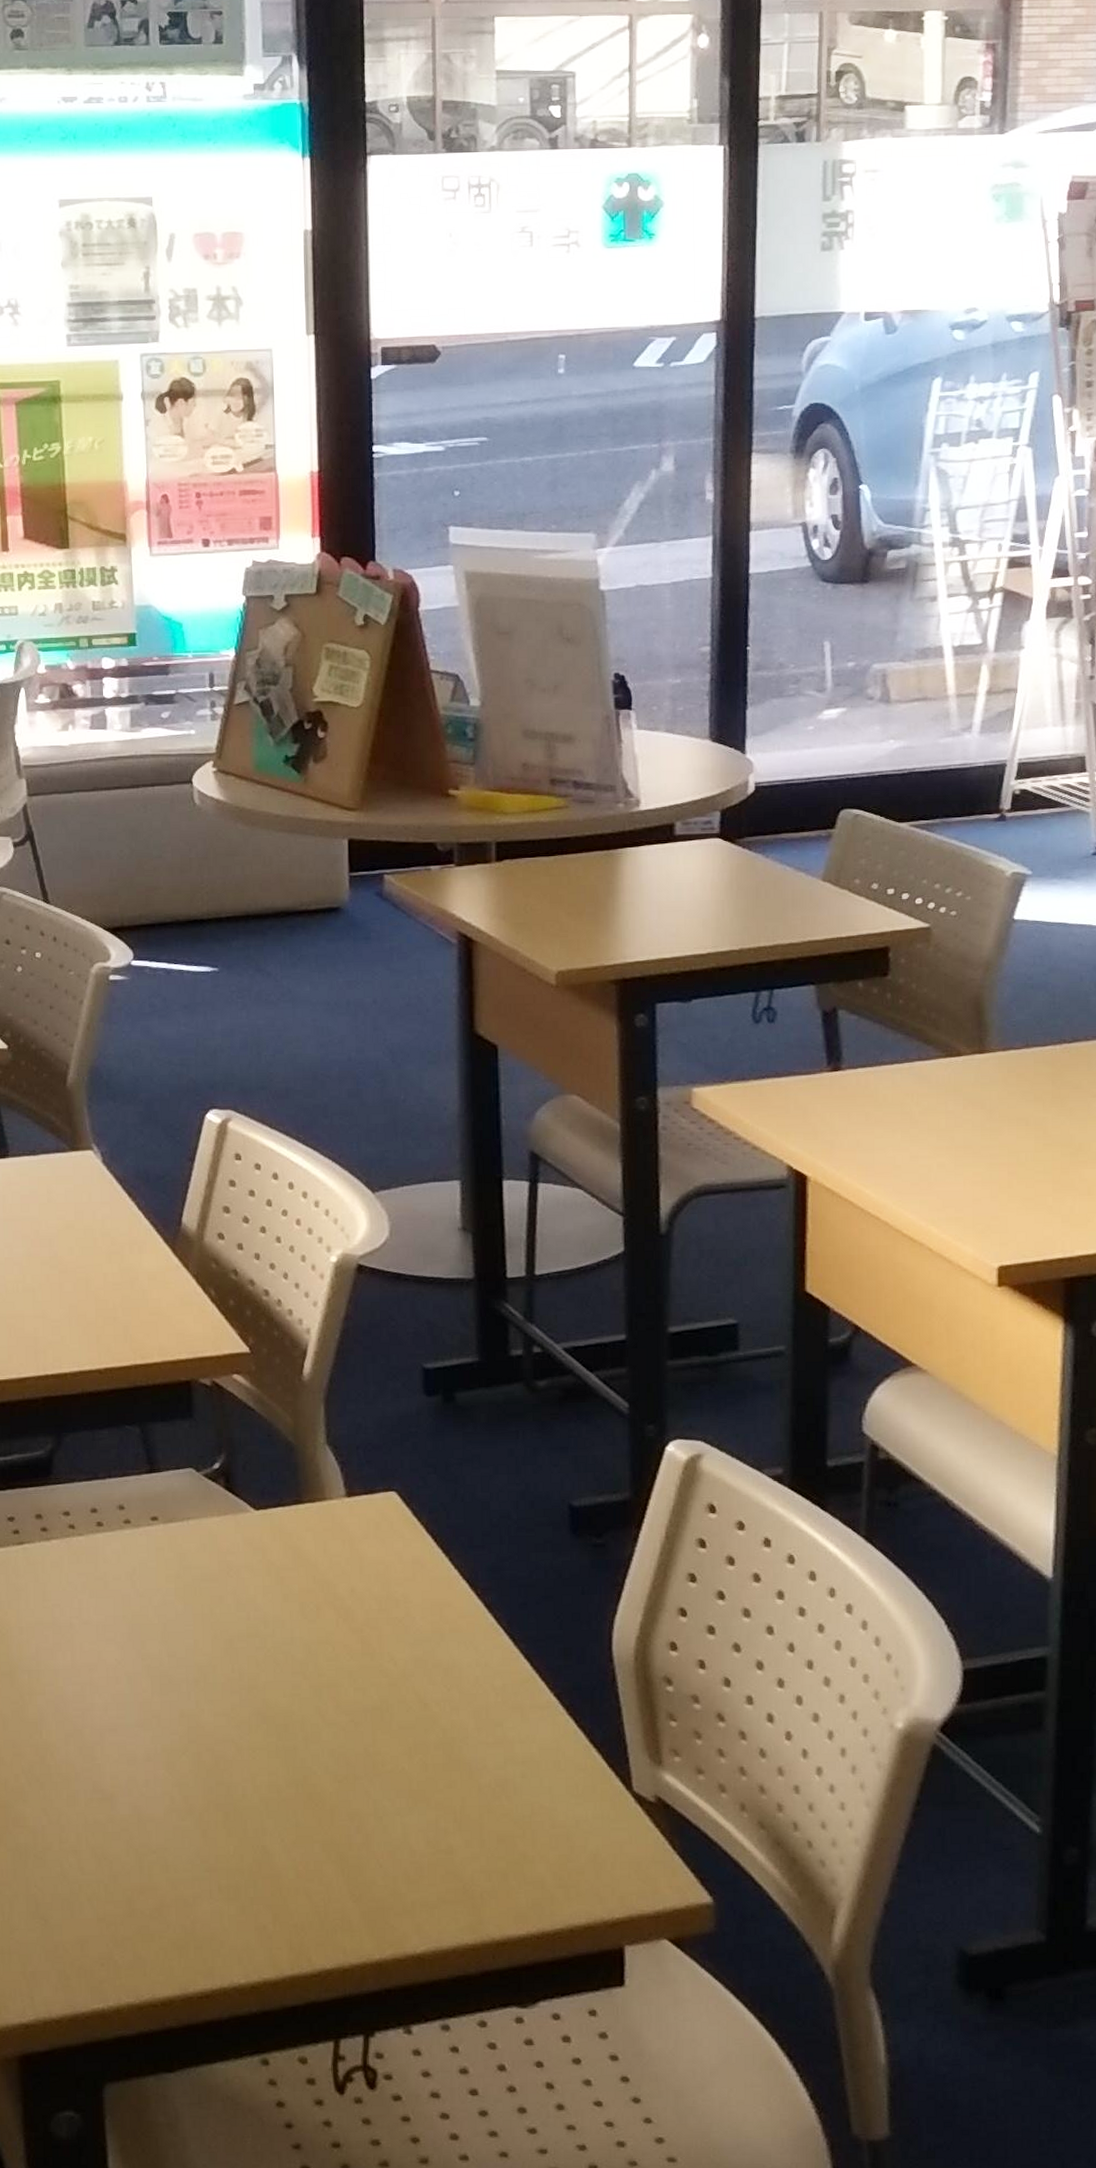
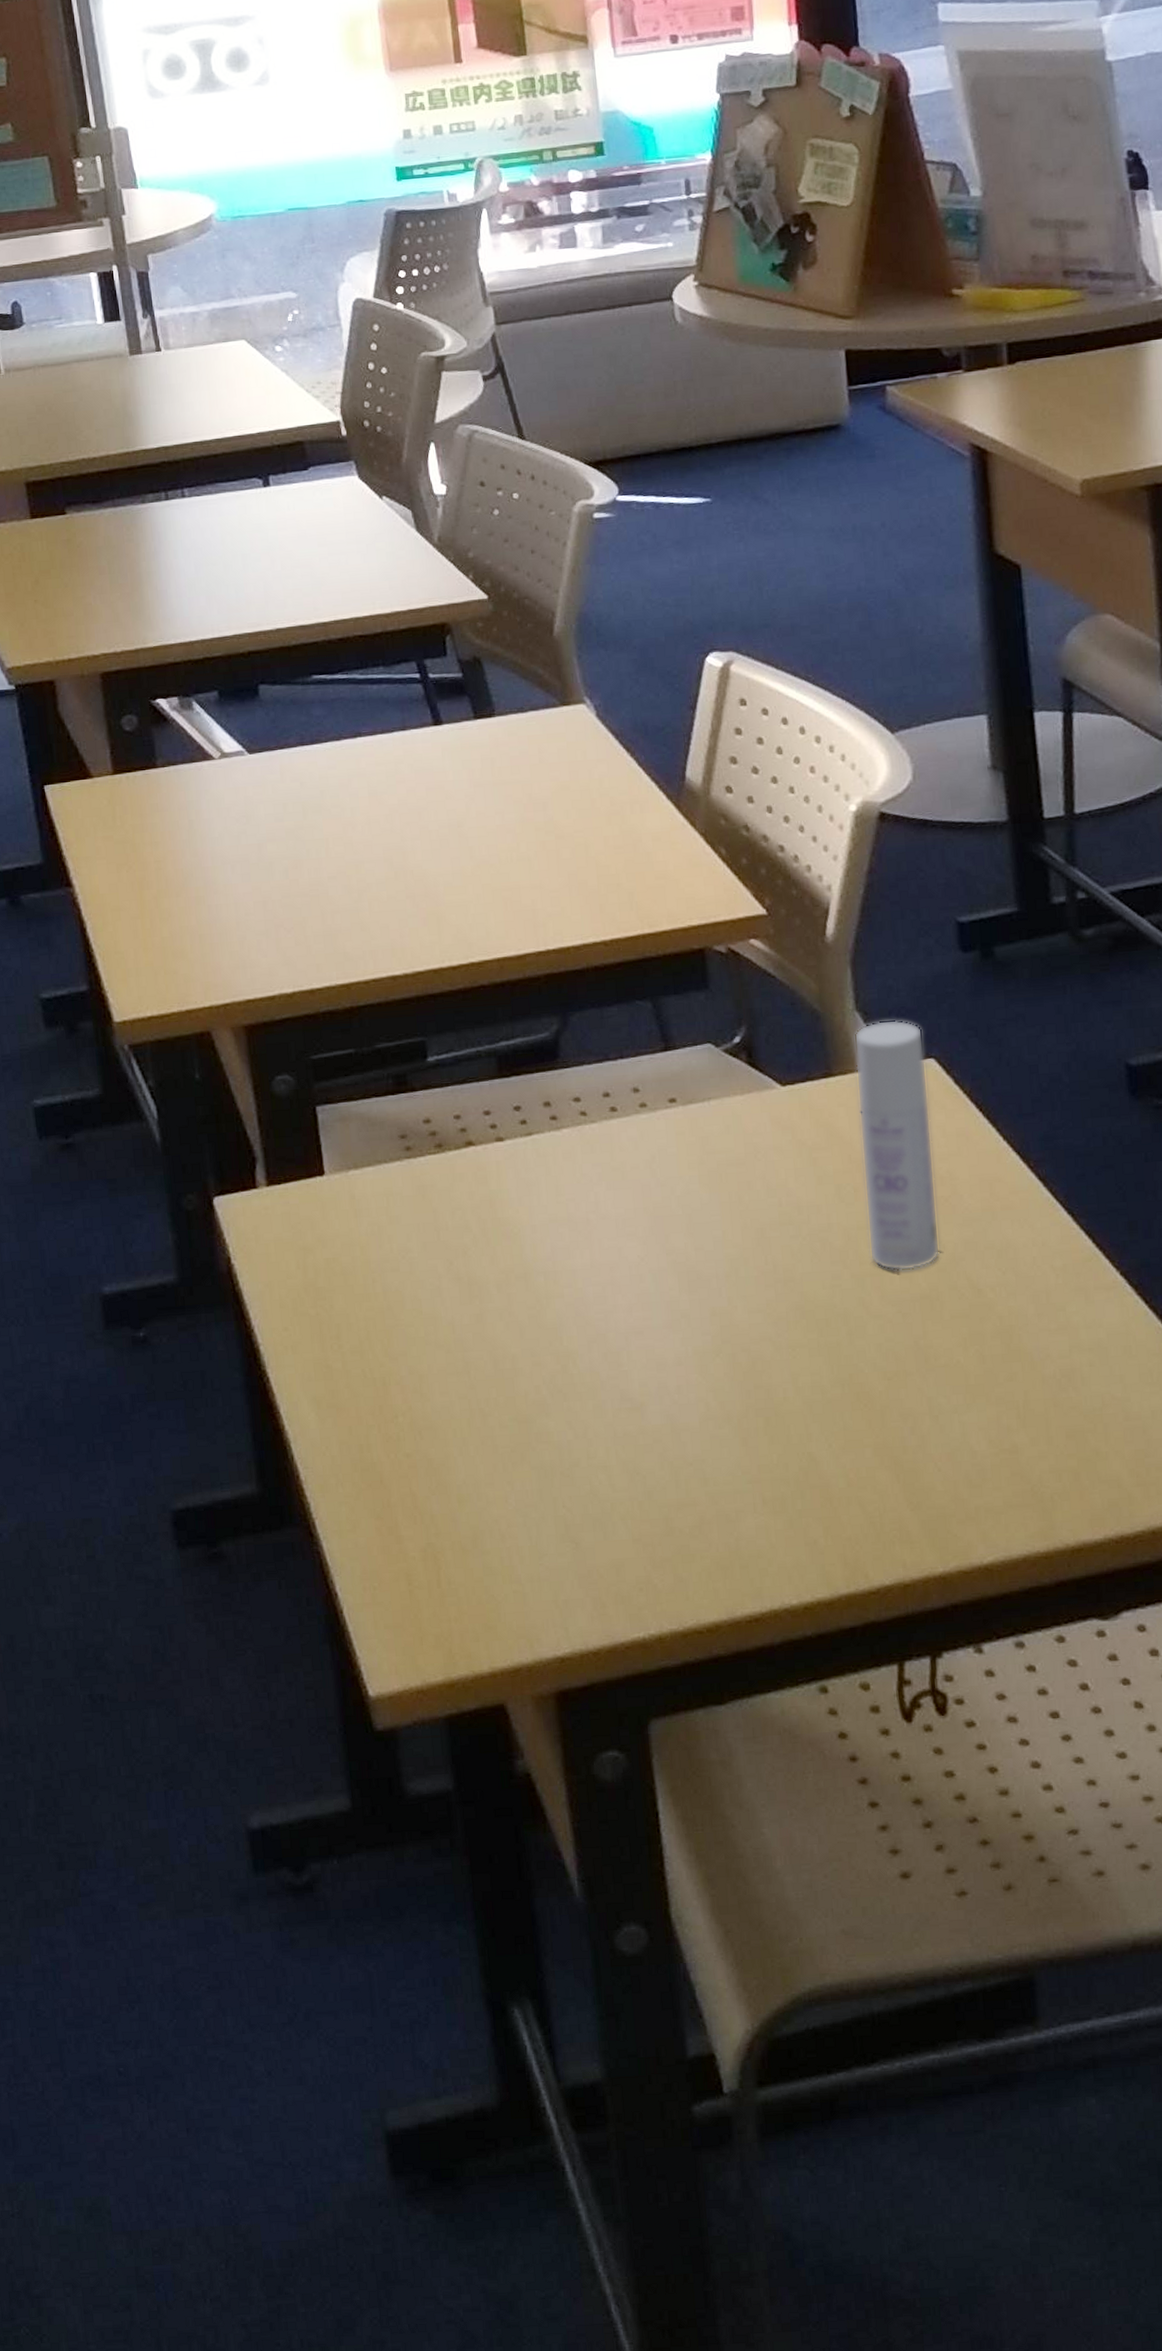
bottle: none [323,1454,392,1684] -> present [854,1019,941,1272]

